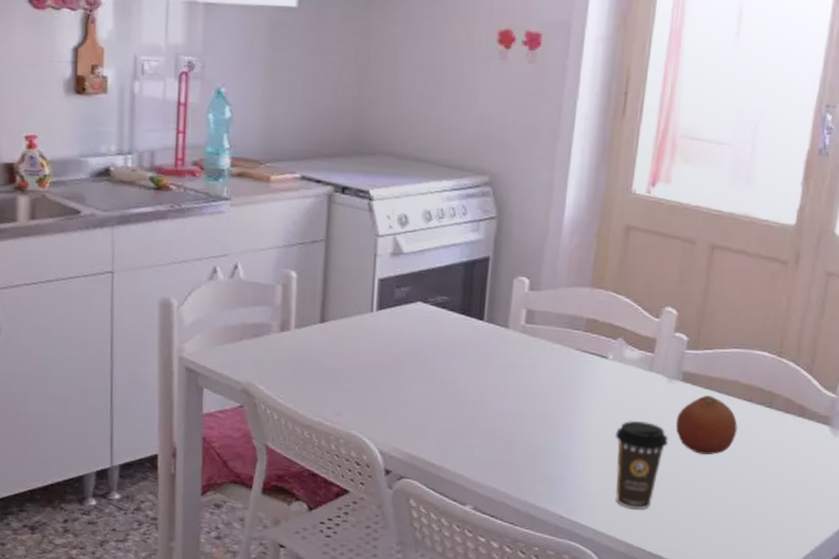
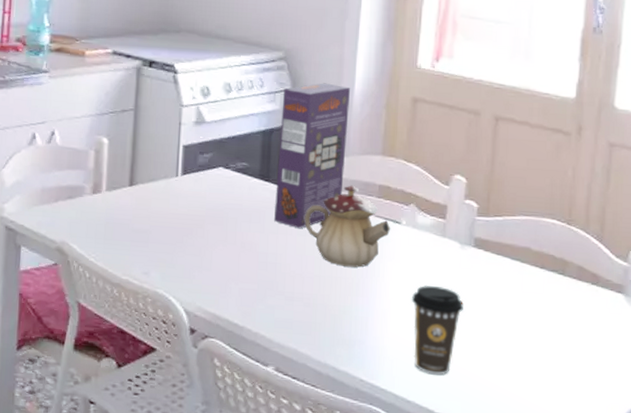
cereal box: none [475,210,561,366] -> present [274,83,351,229]
teapot: none [507,319,597,404] -> present [304,185,391,268]
fruit: present [675,395,738,455] -> none [470,261,532,321]

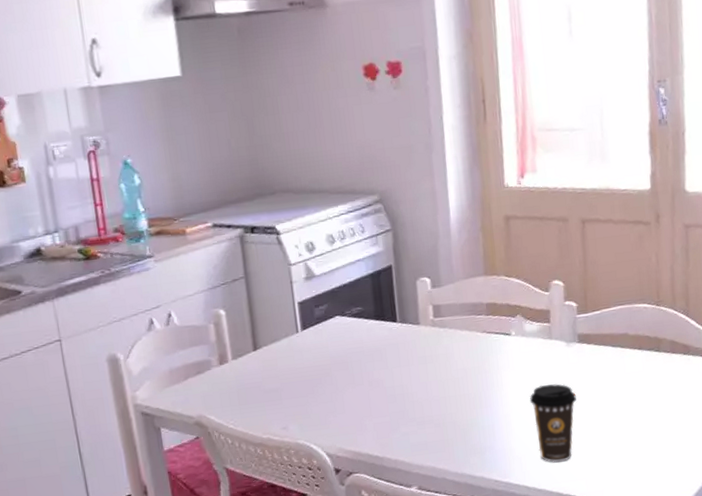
cereal box: present [274,83,351,229] -> none [384,217,454,359]
teapot: present [304,185,391,268] -> none [423,308,503,384]

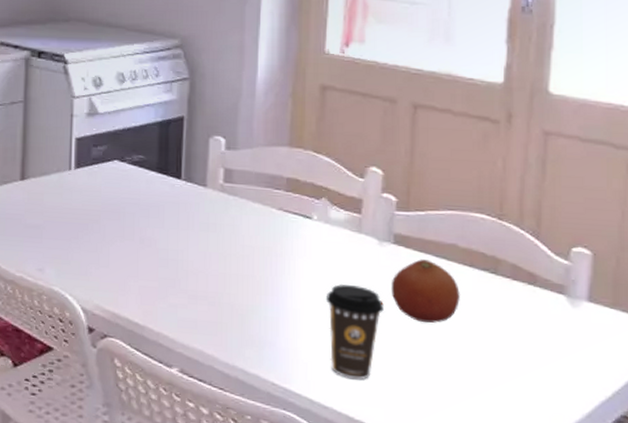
fruit: none [580,350,634,403] -> present [391,259,460,323]

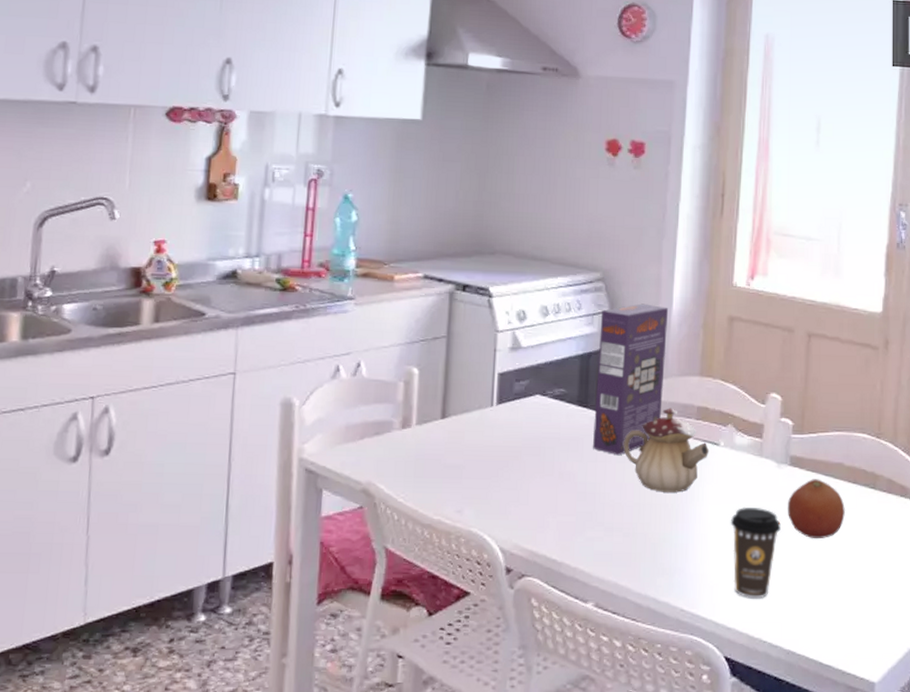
cereal box: none [174,71,253,224] -> present [593,303,669,456]
teapot: none [207,178,301,265] -> present [623,408,710,493]

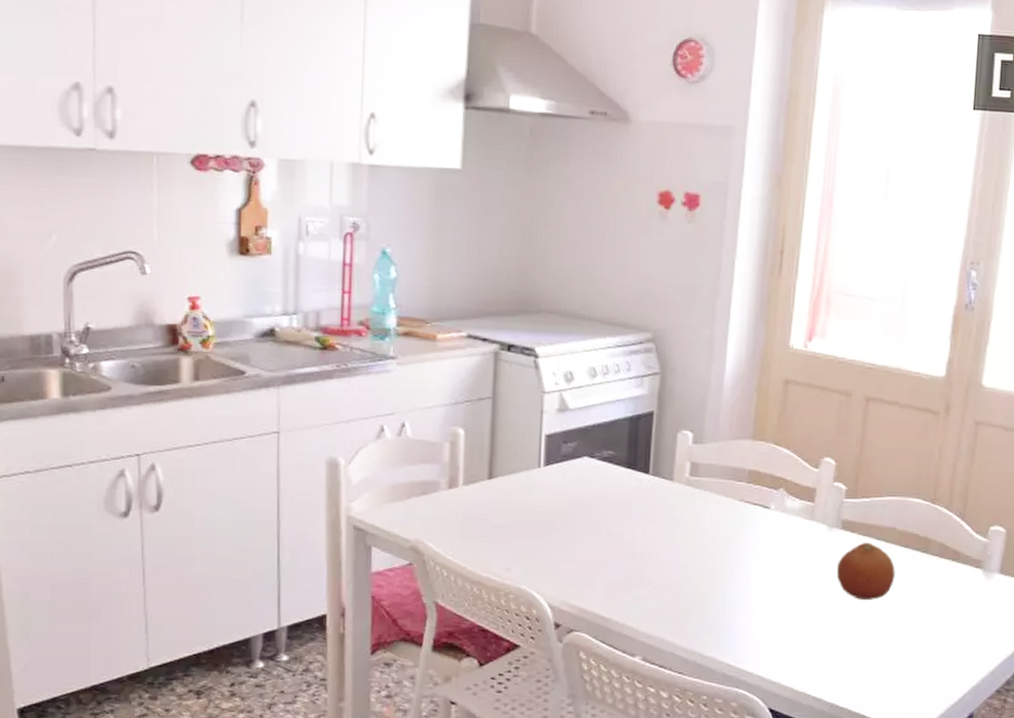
cereal box: present [593,303,669,456] -> none [642,365,722,518]
teapot: present [623,408,710,493] -> none [672,471,760,554]
coffee cup: present [730,506,781,599] -> none [778,568,830,656]

